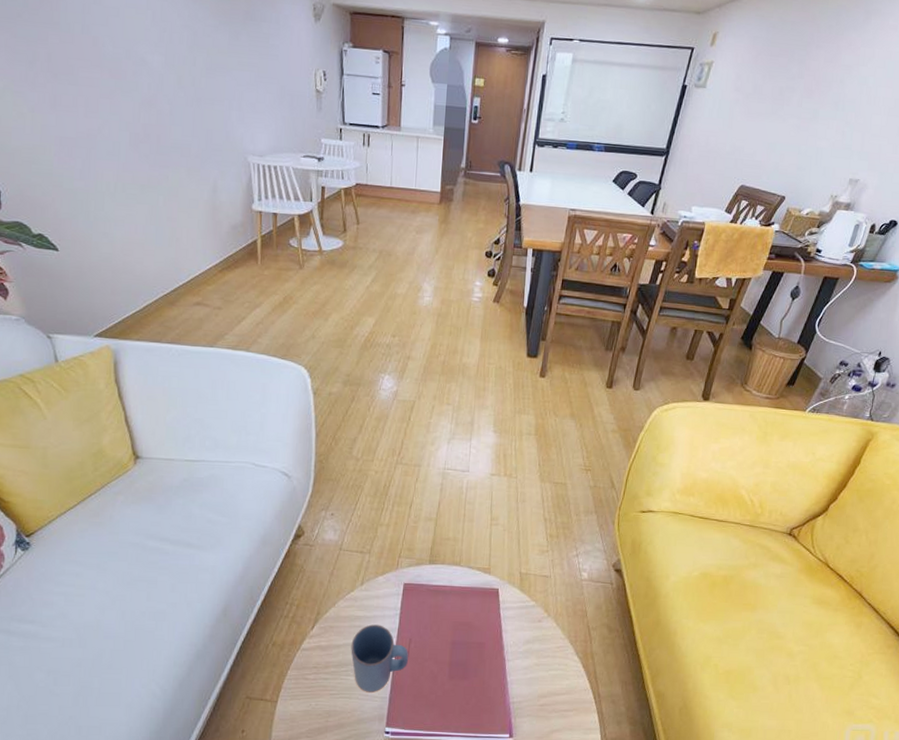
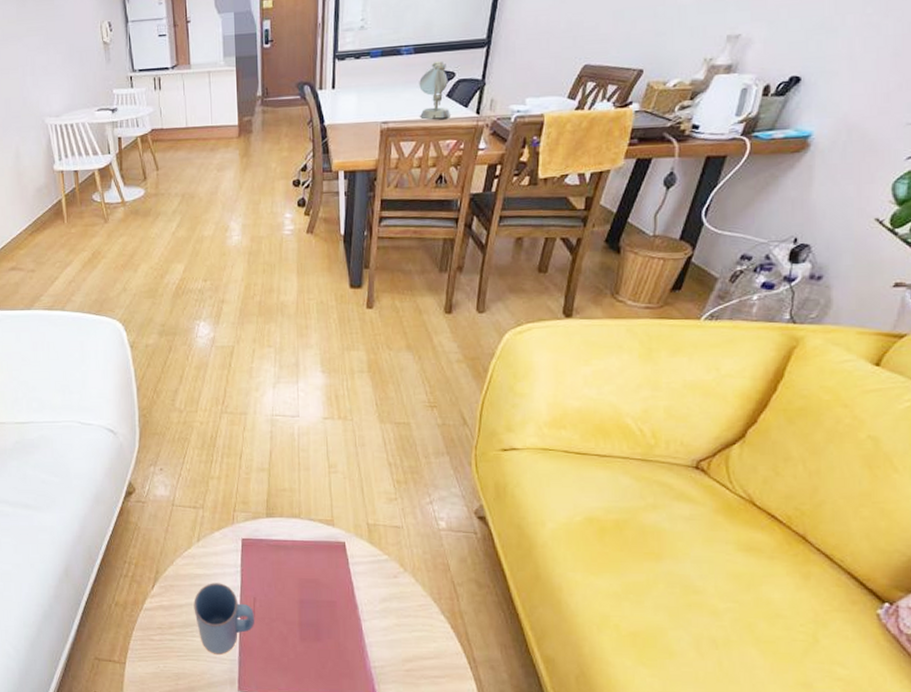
desk lamp: none [604,162,631,214] -> present [419,61,450,120]

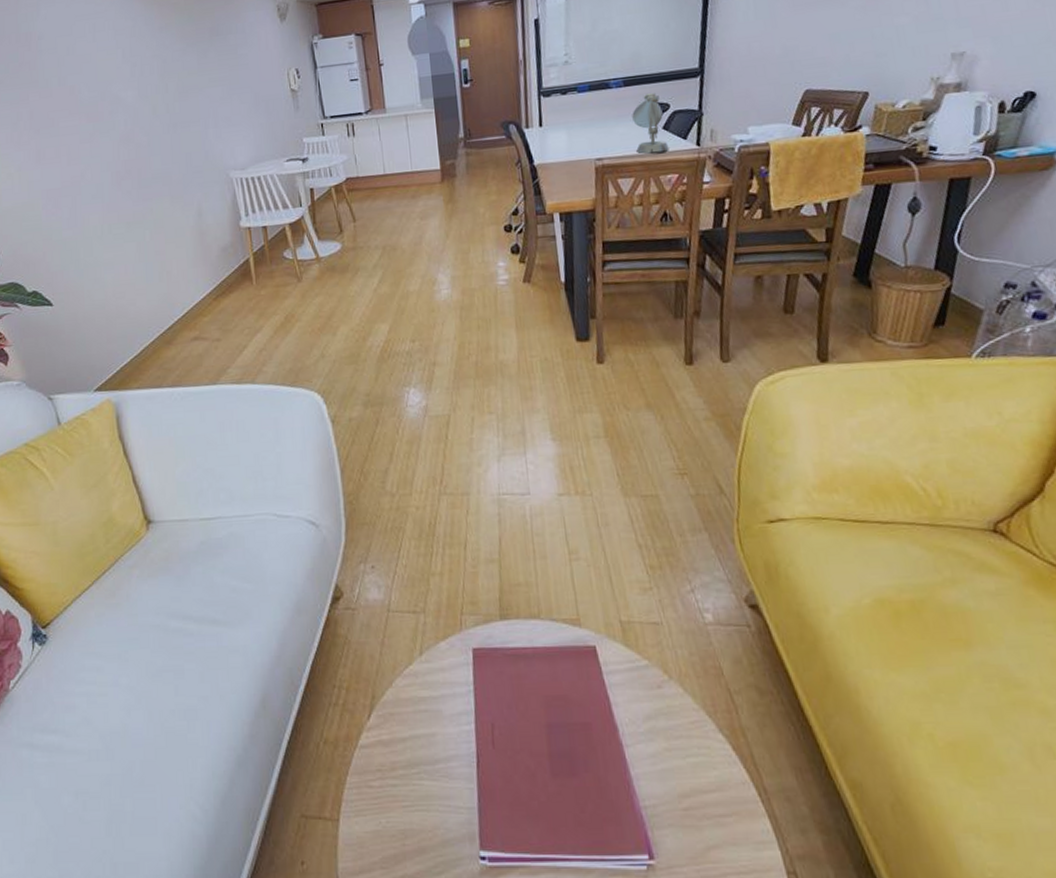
mug: present [193,583,255,655] -> none [419,707,495,802]

